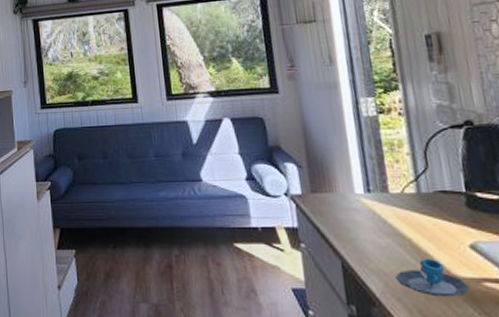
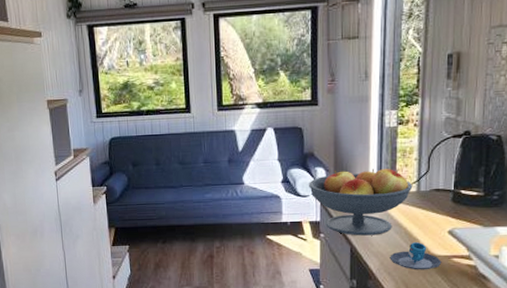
fruit bowl: none [279,164,411,248] -> present [309,168,413,236]

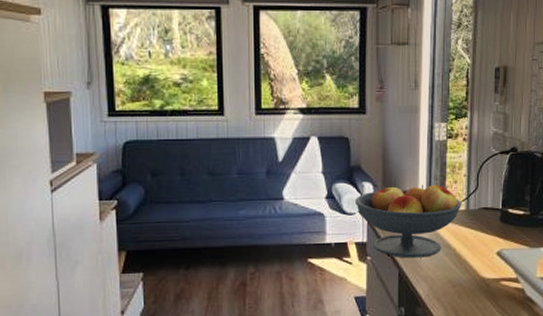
mug: present [390,242,442,270] -> none [439,264,491,295]

